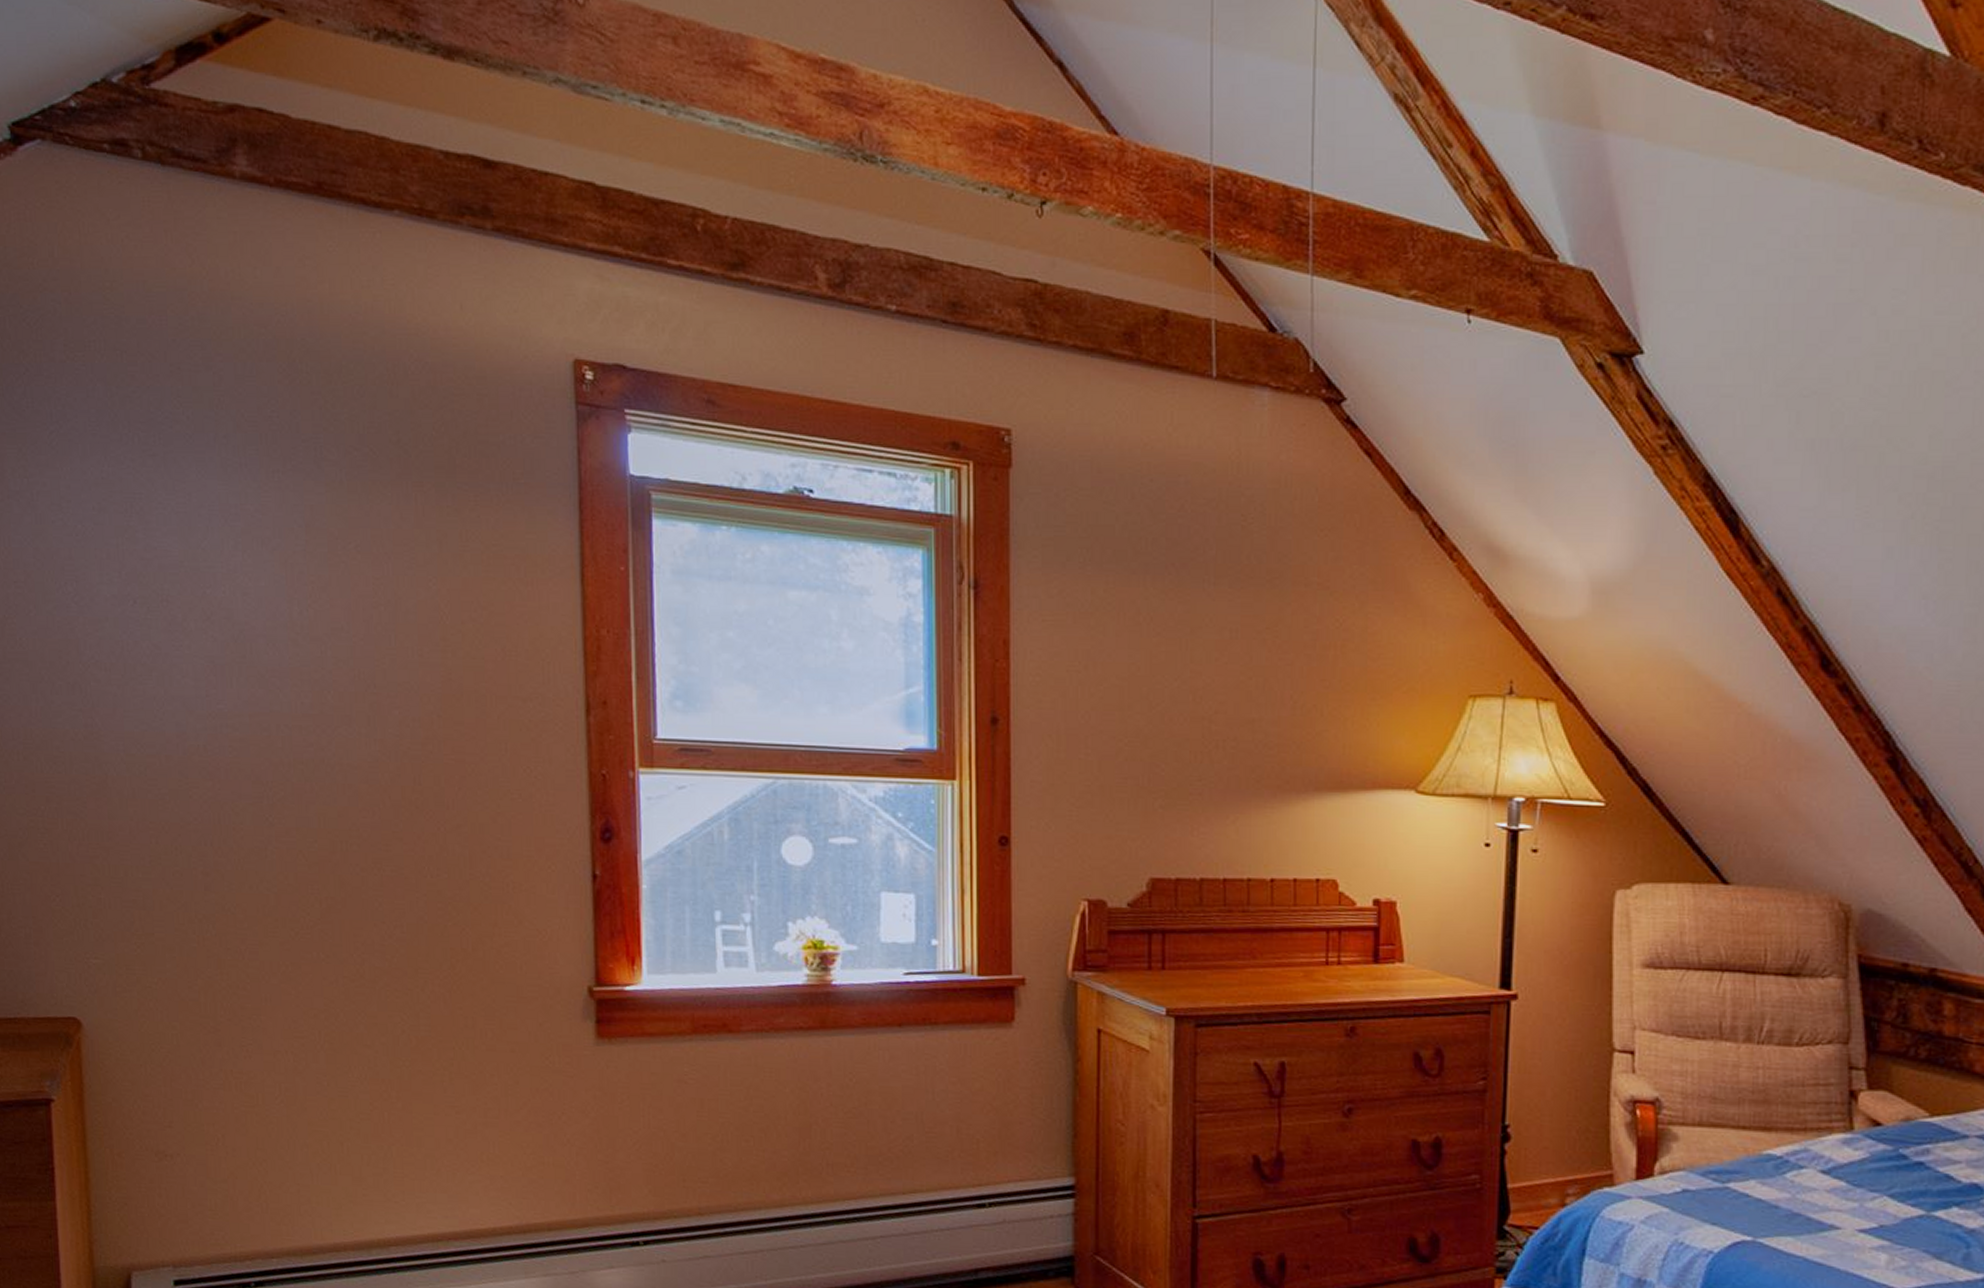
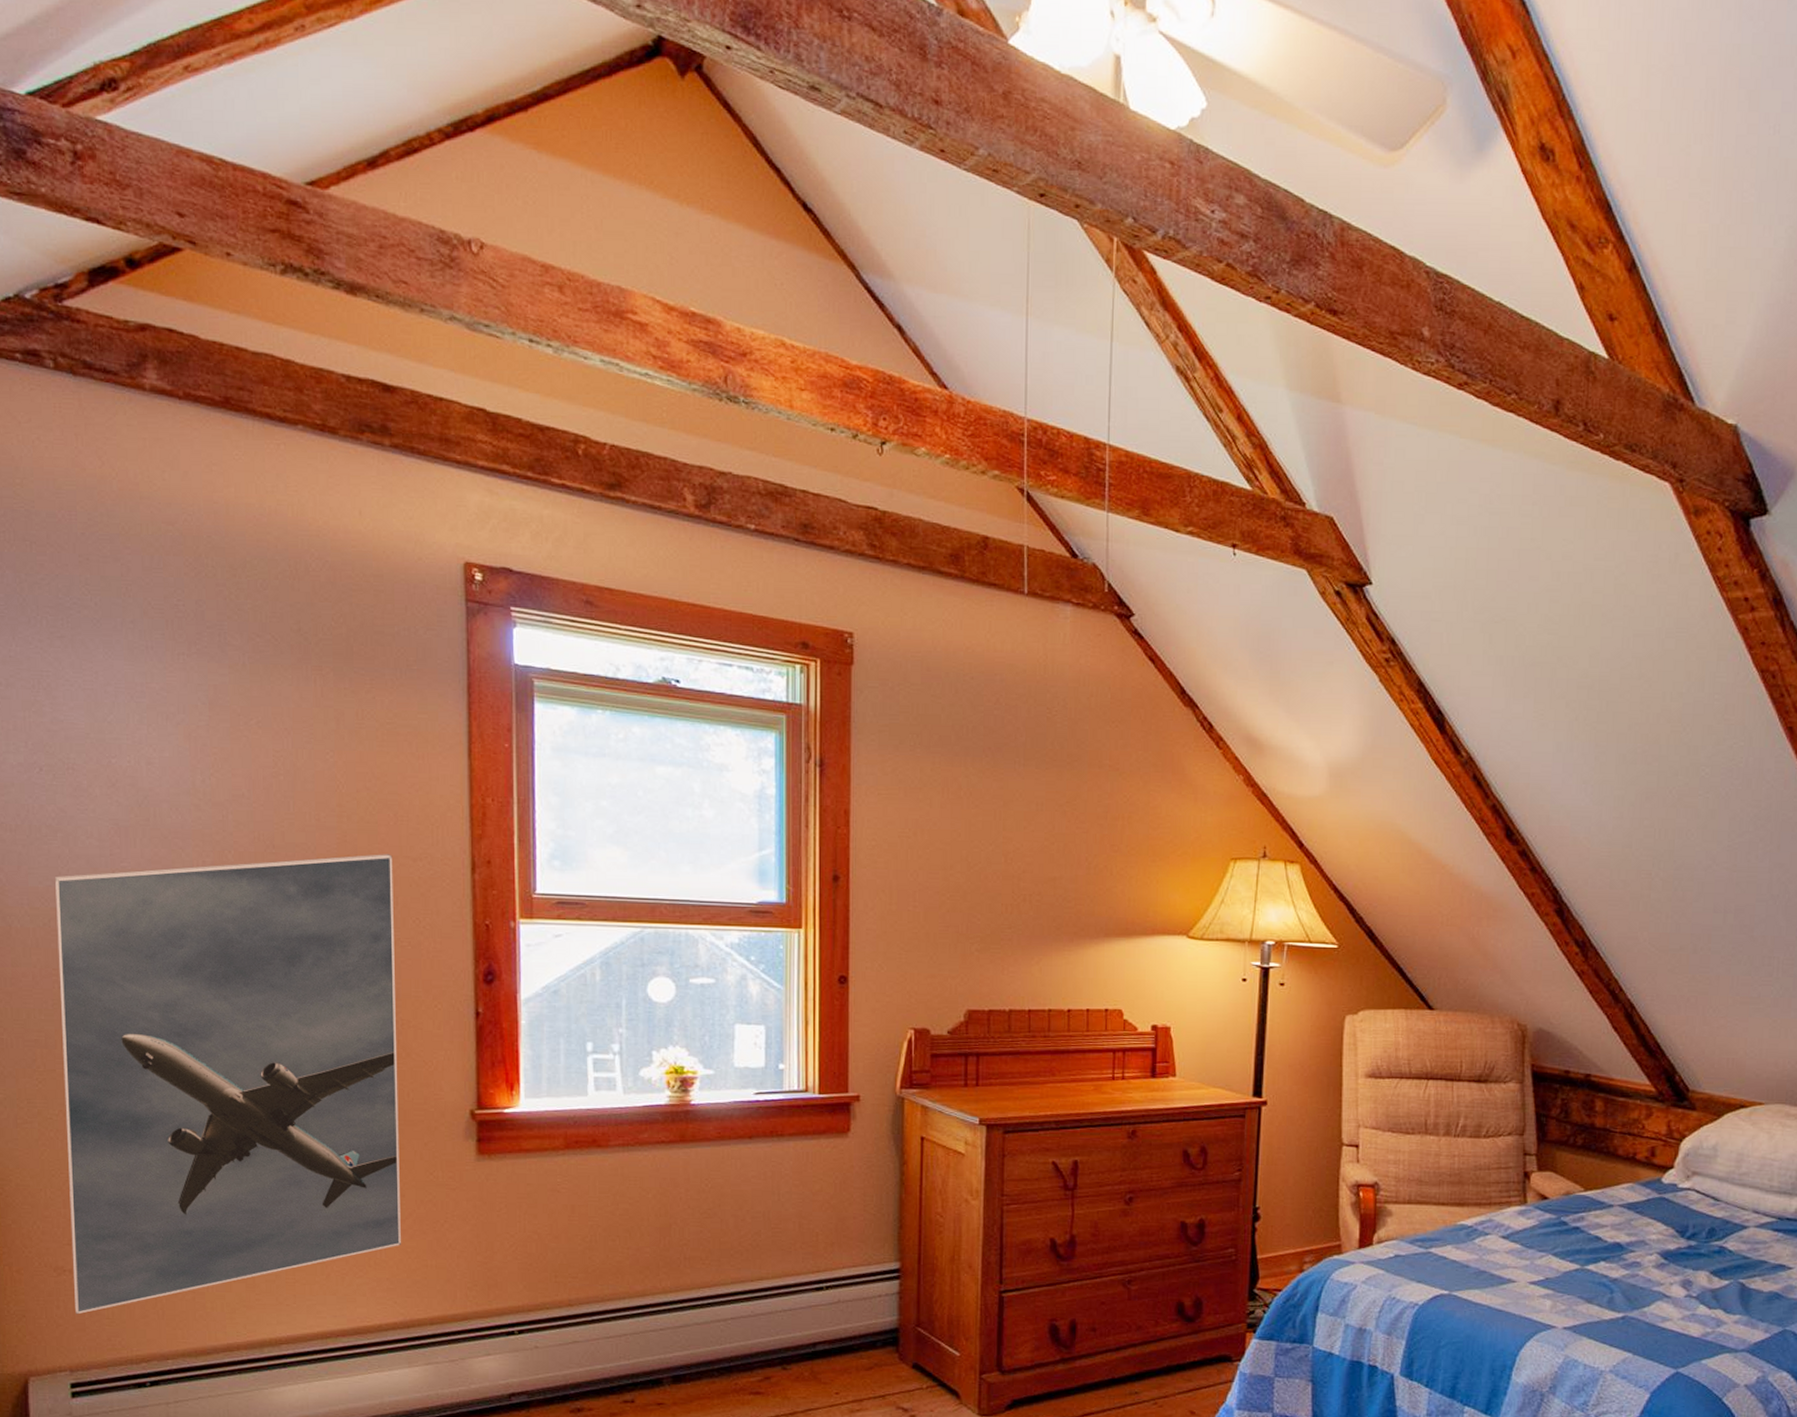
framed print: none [151,694,515,1205] -> present [55,854,401,1315]

